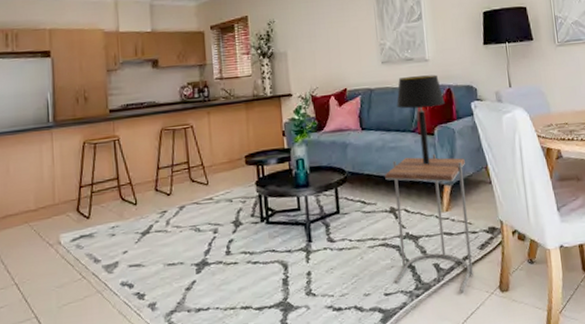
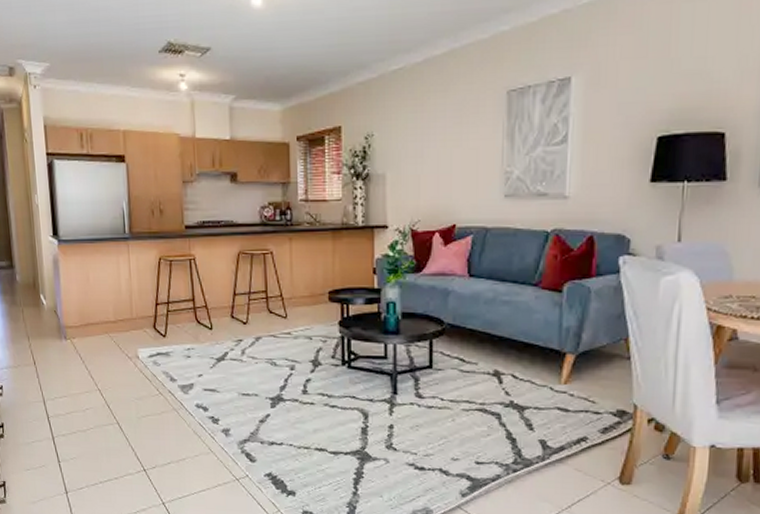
side table: present [385,153,473,293] -> none [488,314,599,477]
table lamp: present [396,74,445,165] -> none [518,217,583,327]

